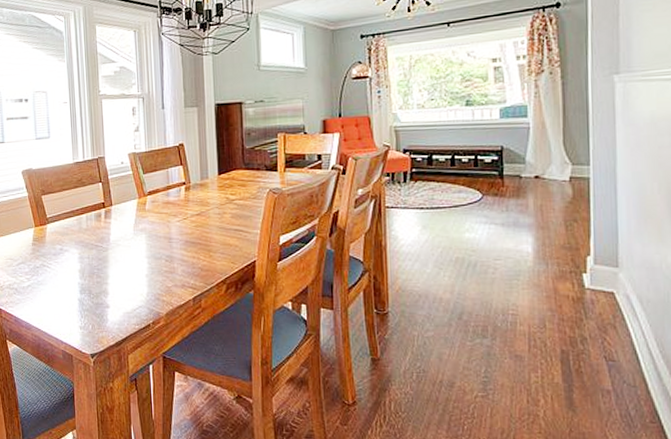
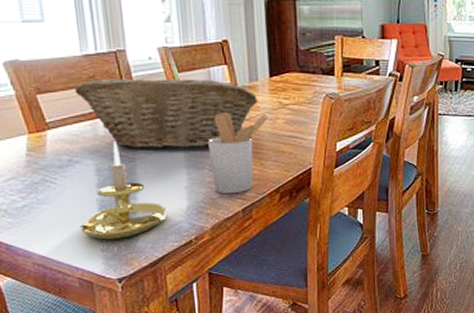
candle holder: none [65,234,130,318] -> present [79,141,166,240]
fruit basket: none [67,179,209,241] -> present [74,78,259,150]
utensil holder: none [165,207,217,282] -> present [208,111,269,193]

